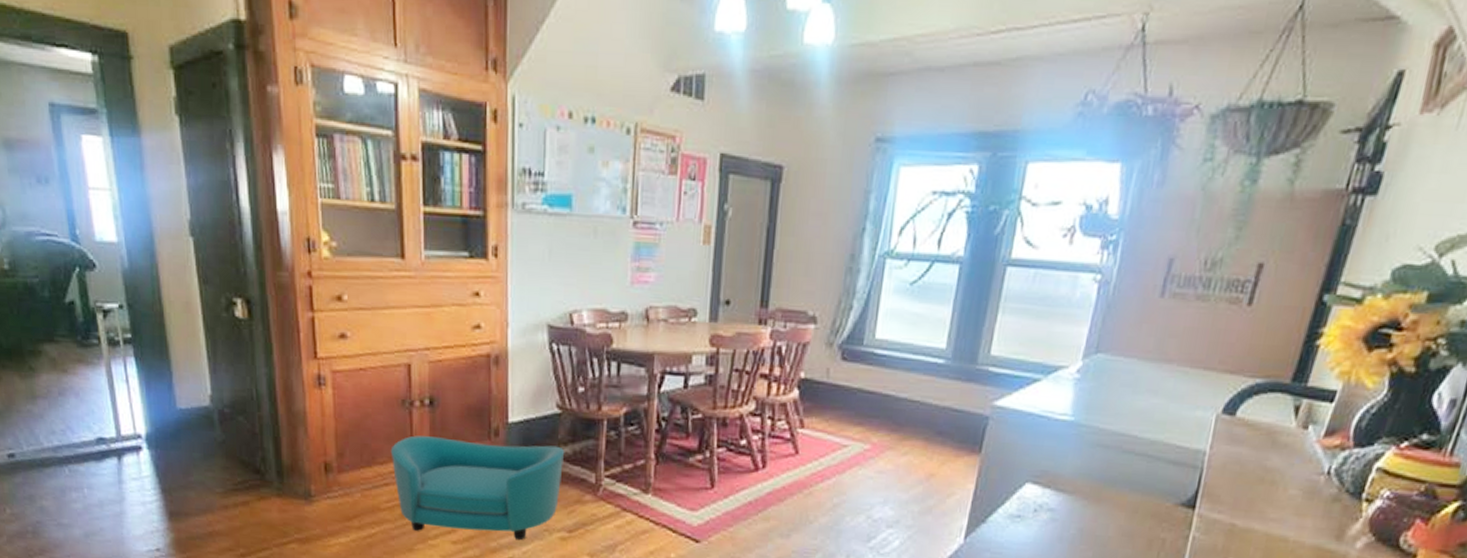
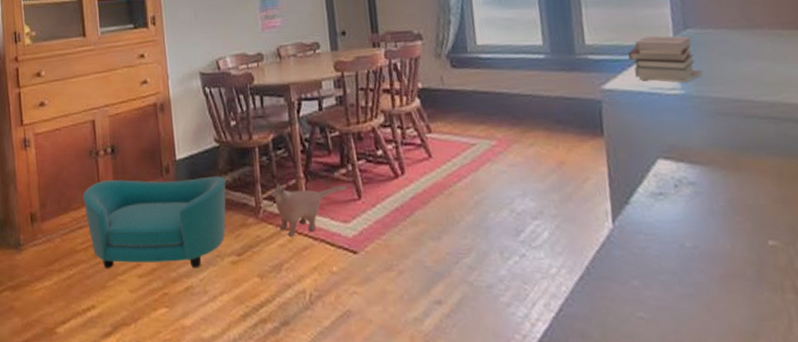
cat: none [615,458,701,519] -> present [271,180,347,237]
books: none [1029,354,1100,410] -> present [628,35,703,84]

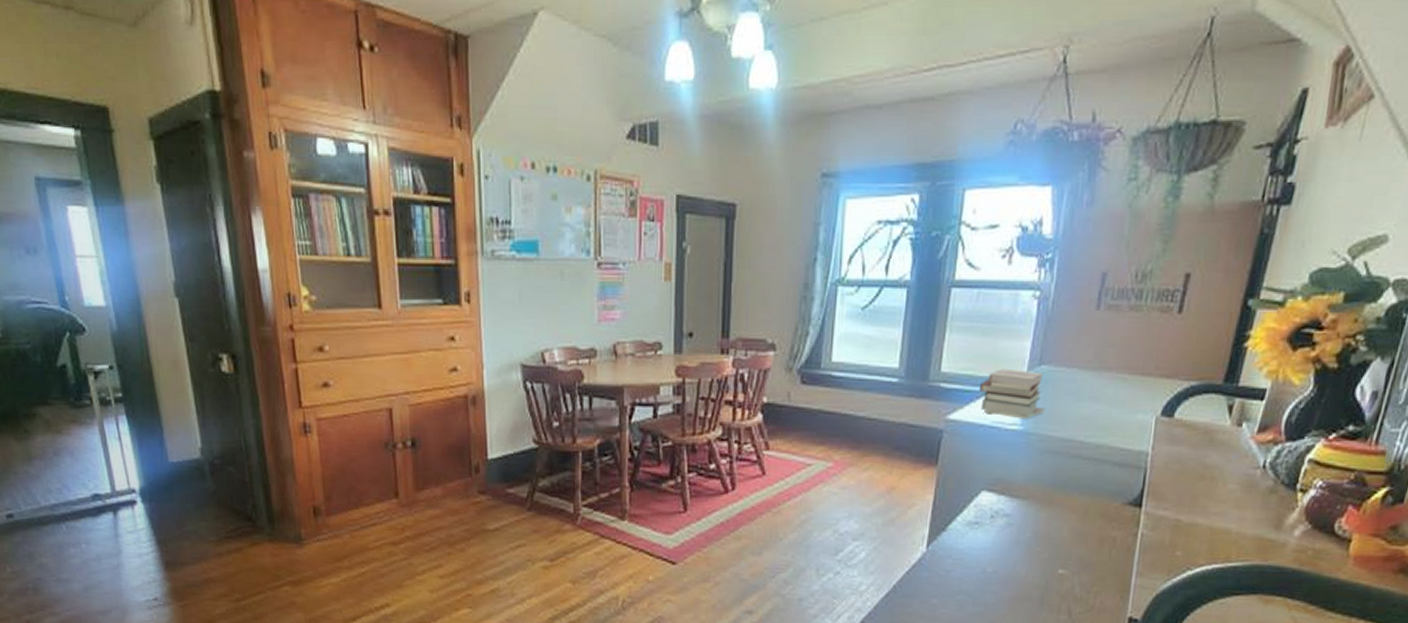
dog bed: present [82,176,226,268] -> none [376,476,544,570]
cat: present [271,180,347,237] -> none [592,488,674,545]

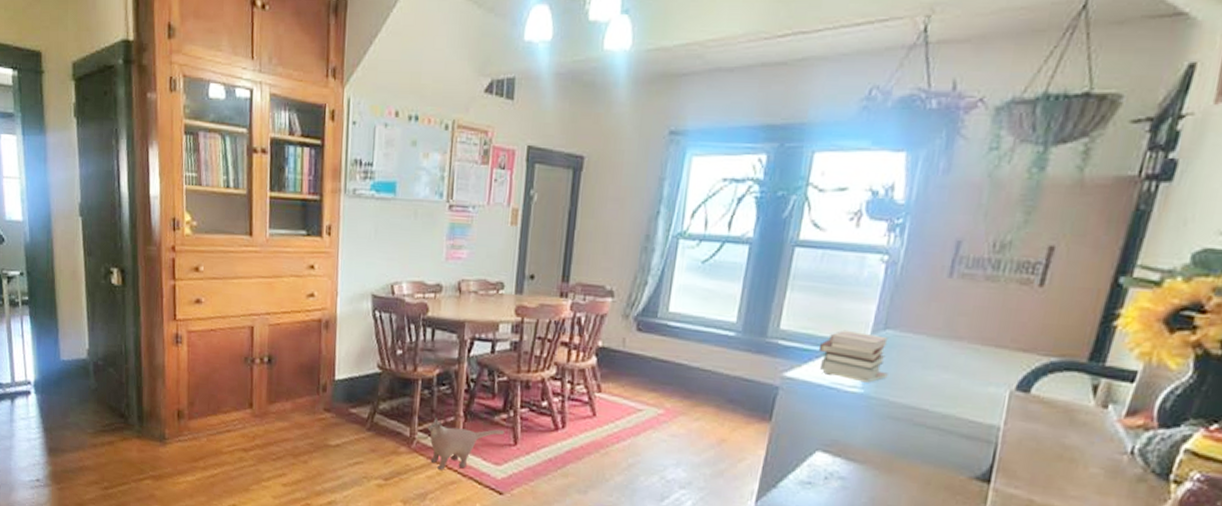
cat: none [592,488,674,545] -> present [427,415,505,470]

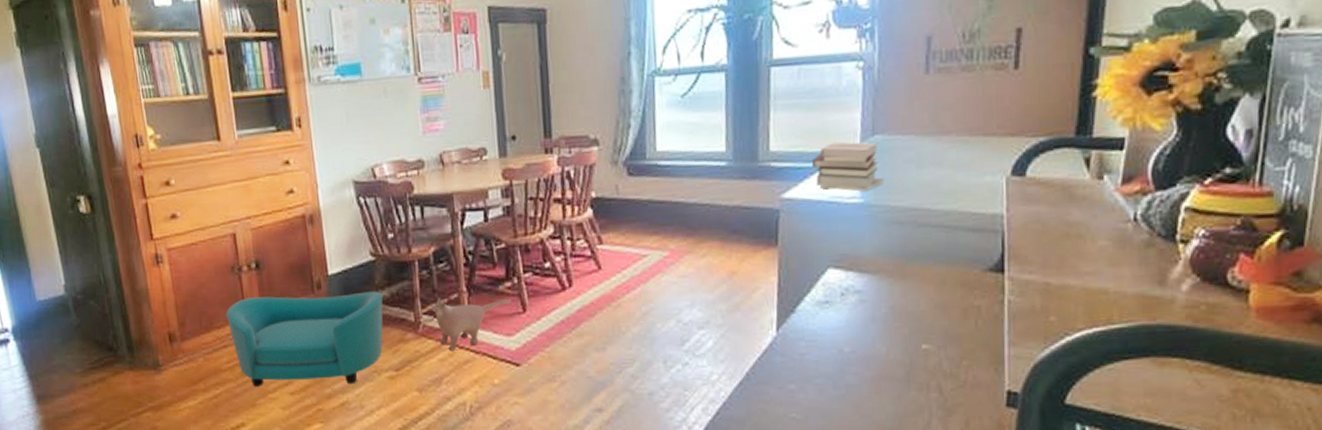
dog bed: none [233,389,384,485] -> present [225,291,384,387]

